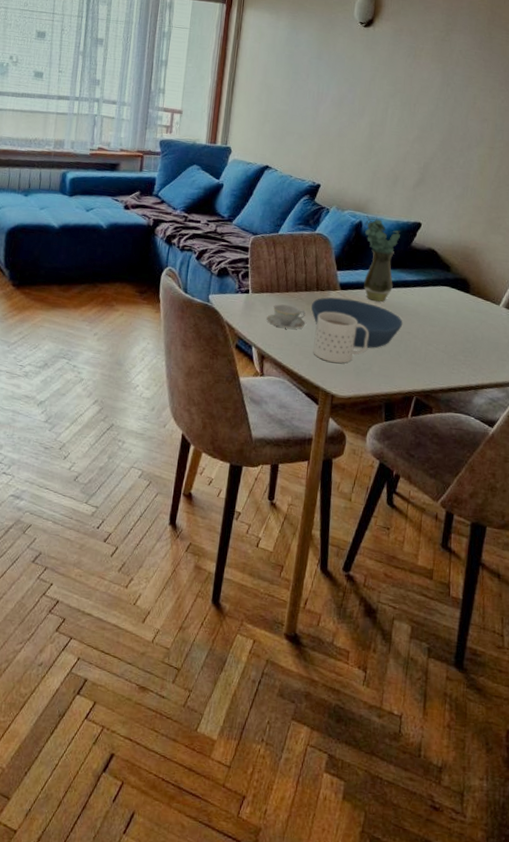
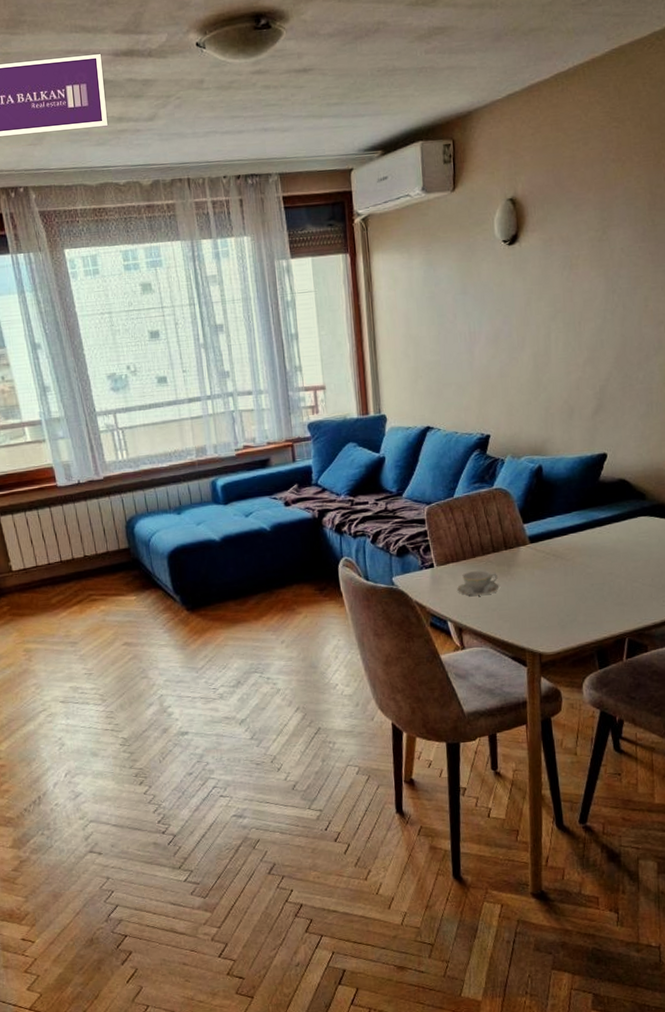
bowl: present [311,297,403,348] -> none [501,550,603,599]
mug: present [313,311,369,364] -> none [510,567,569,621]
vase: present [364,215,400,302] -> none [545,457,586,548]

